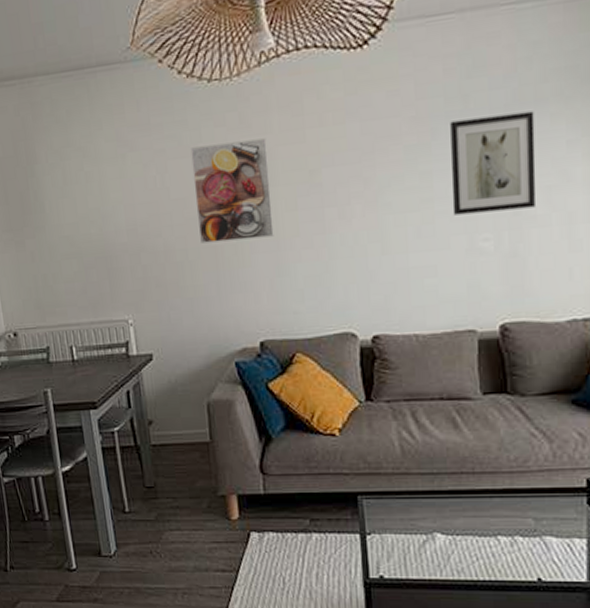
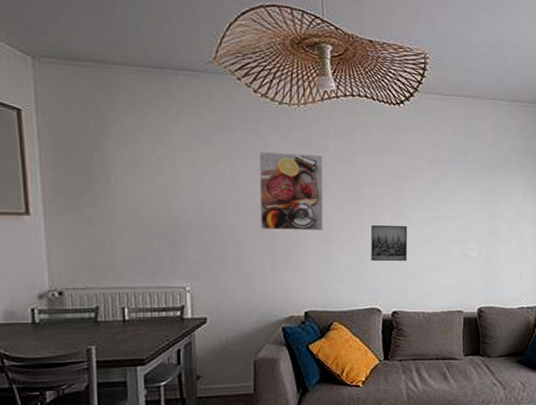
wall art: none [335,216,389,269] -> present [371,224,408,261]
wall art: present [450,111,537,216] -> none [452,167,505,232]

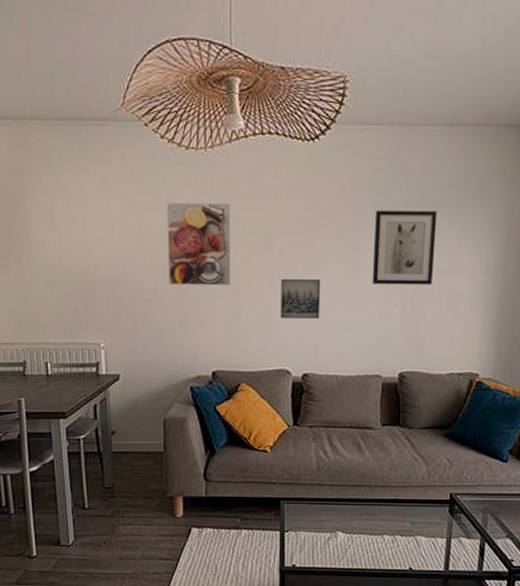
wall art: none [452,167,505,232] -> present [372,210,437,285]

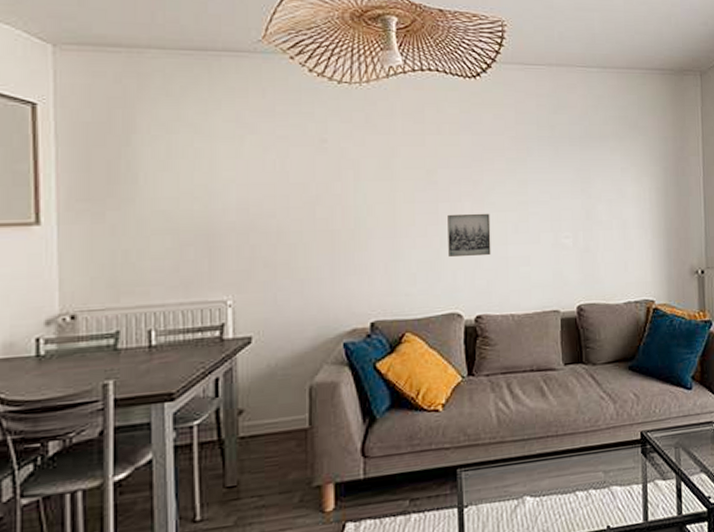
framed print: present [166,203,231,285] -> none [315,138,391,227]
wall art: present [372,210,437,285] -> none [541,144,602,217]

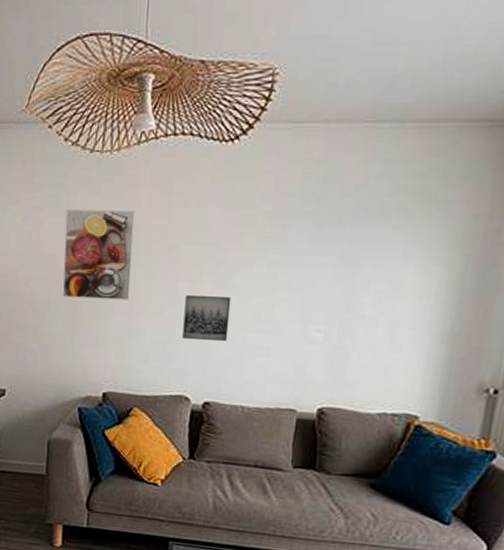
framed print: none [315,138,391,227] -> present [62,210,135,300]

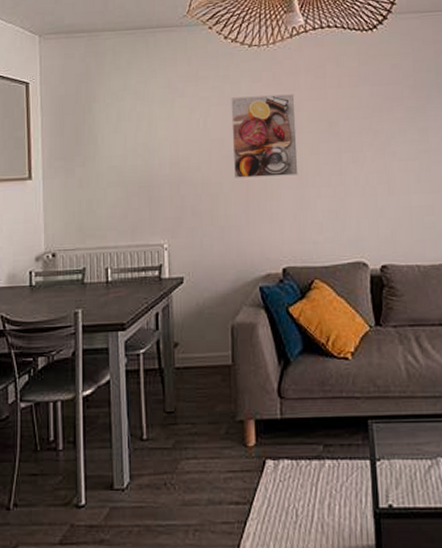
wall art: present [182,294,232,341] -> none [350,162,394,206]

